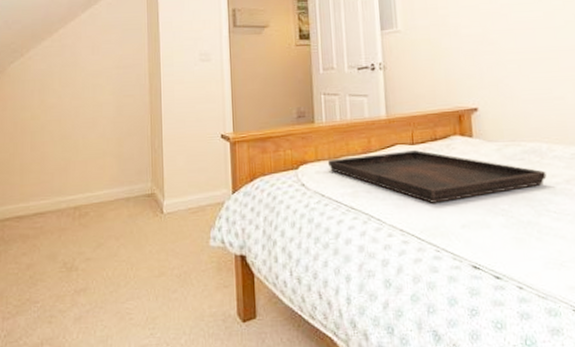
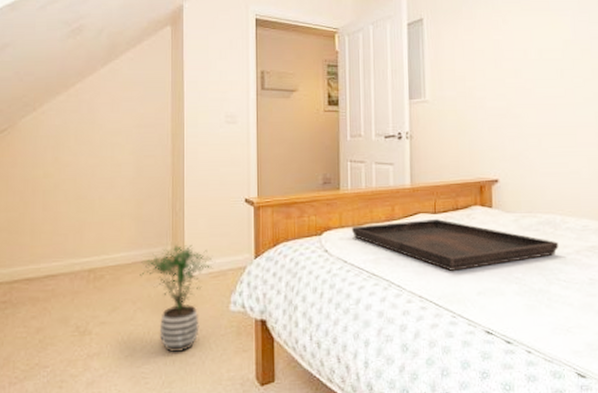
potted plant: none [122,181,195,289] -> present [140,244,216,353]

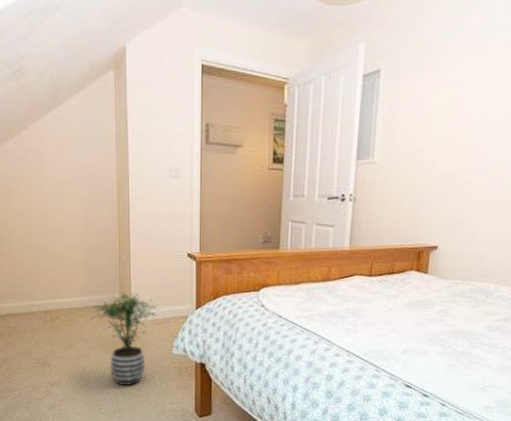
serving tray: present [351,219,559,271] -> none [287,281,488,330]

